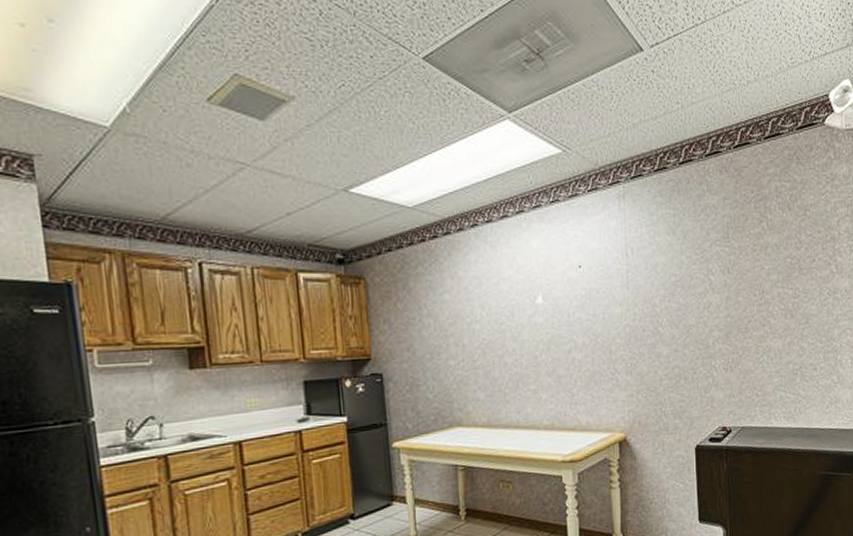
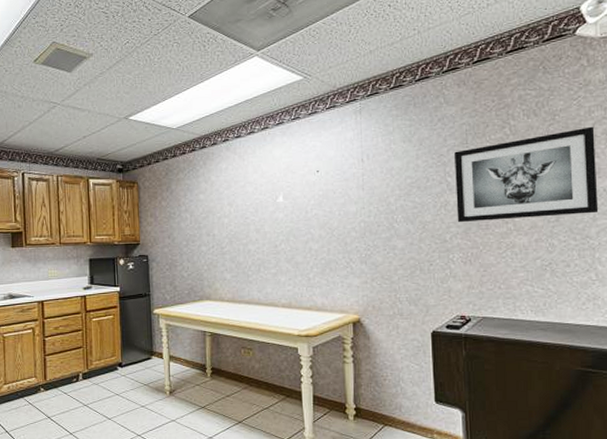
wall art: none [717,223,841,326] -> present [454,126,599,223]

